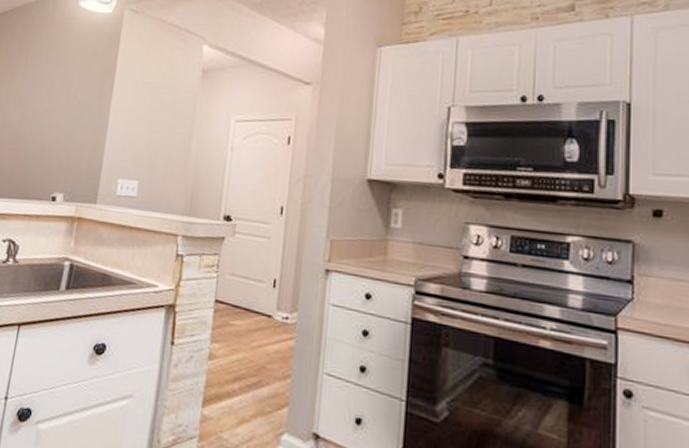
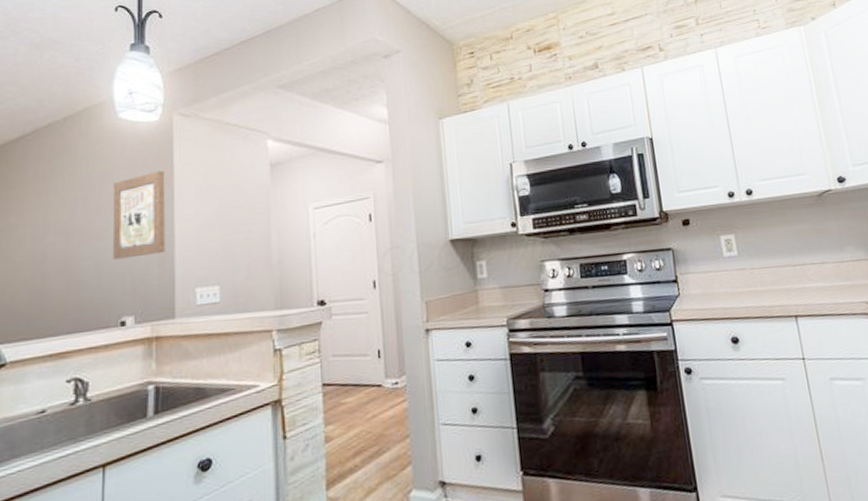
wall art: none [55,61,110,140] -> present [112,170,165,260]

